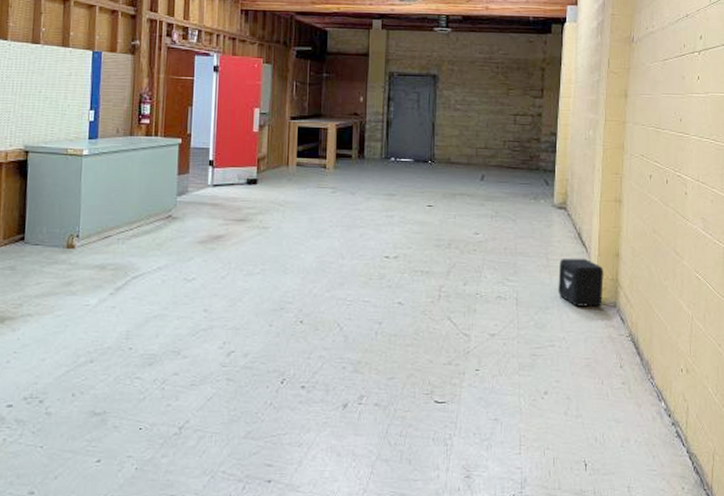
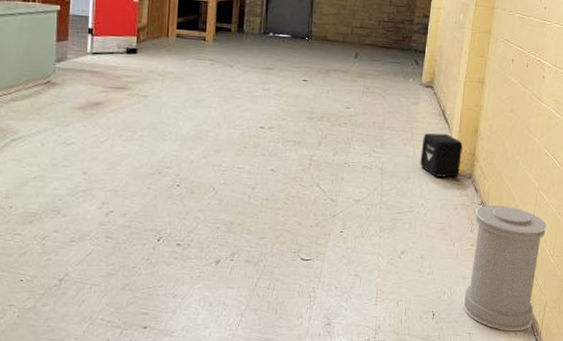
trash can: none [618,337,707,485] -> present [463,205,547,331]

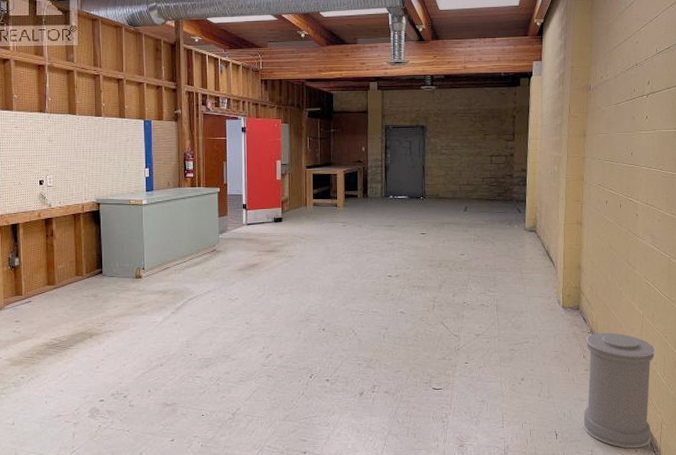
air purifier: present [420,132,463,178] -> none [530,271,569,310]

